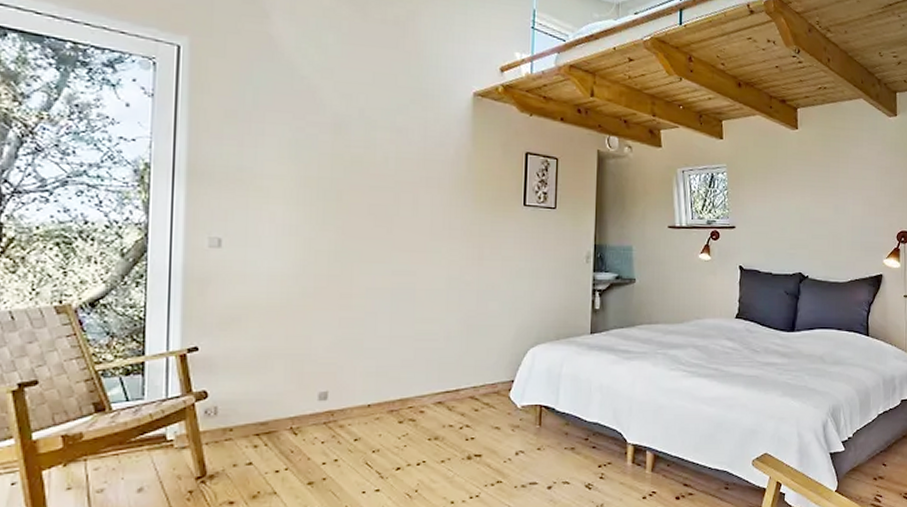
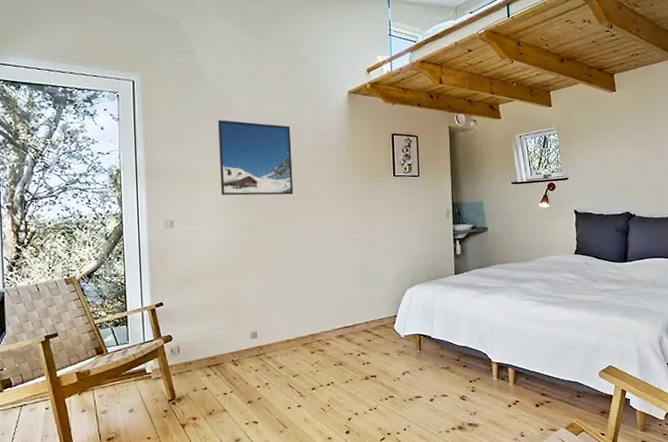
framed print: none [293,111,394,218] -> present [217,120,294,196]

